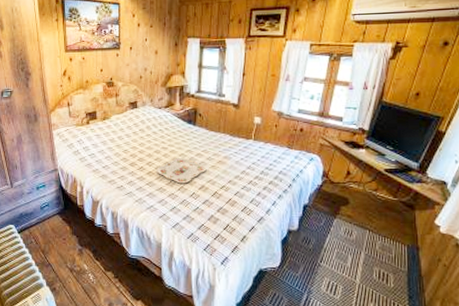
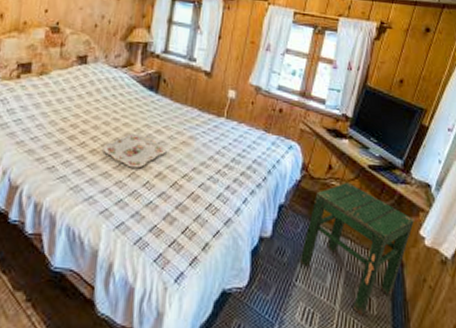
stool: none [323,184,430,288] -> present [299,182,414,317]

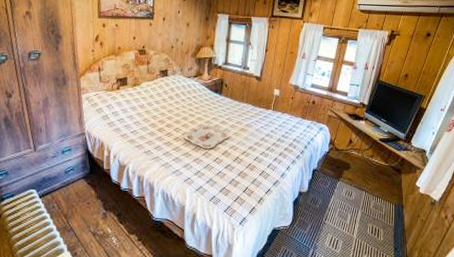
stool: present [299,182,414,317] -> none [328,151,412,242]

